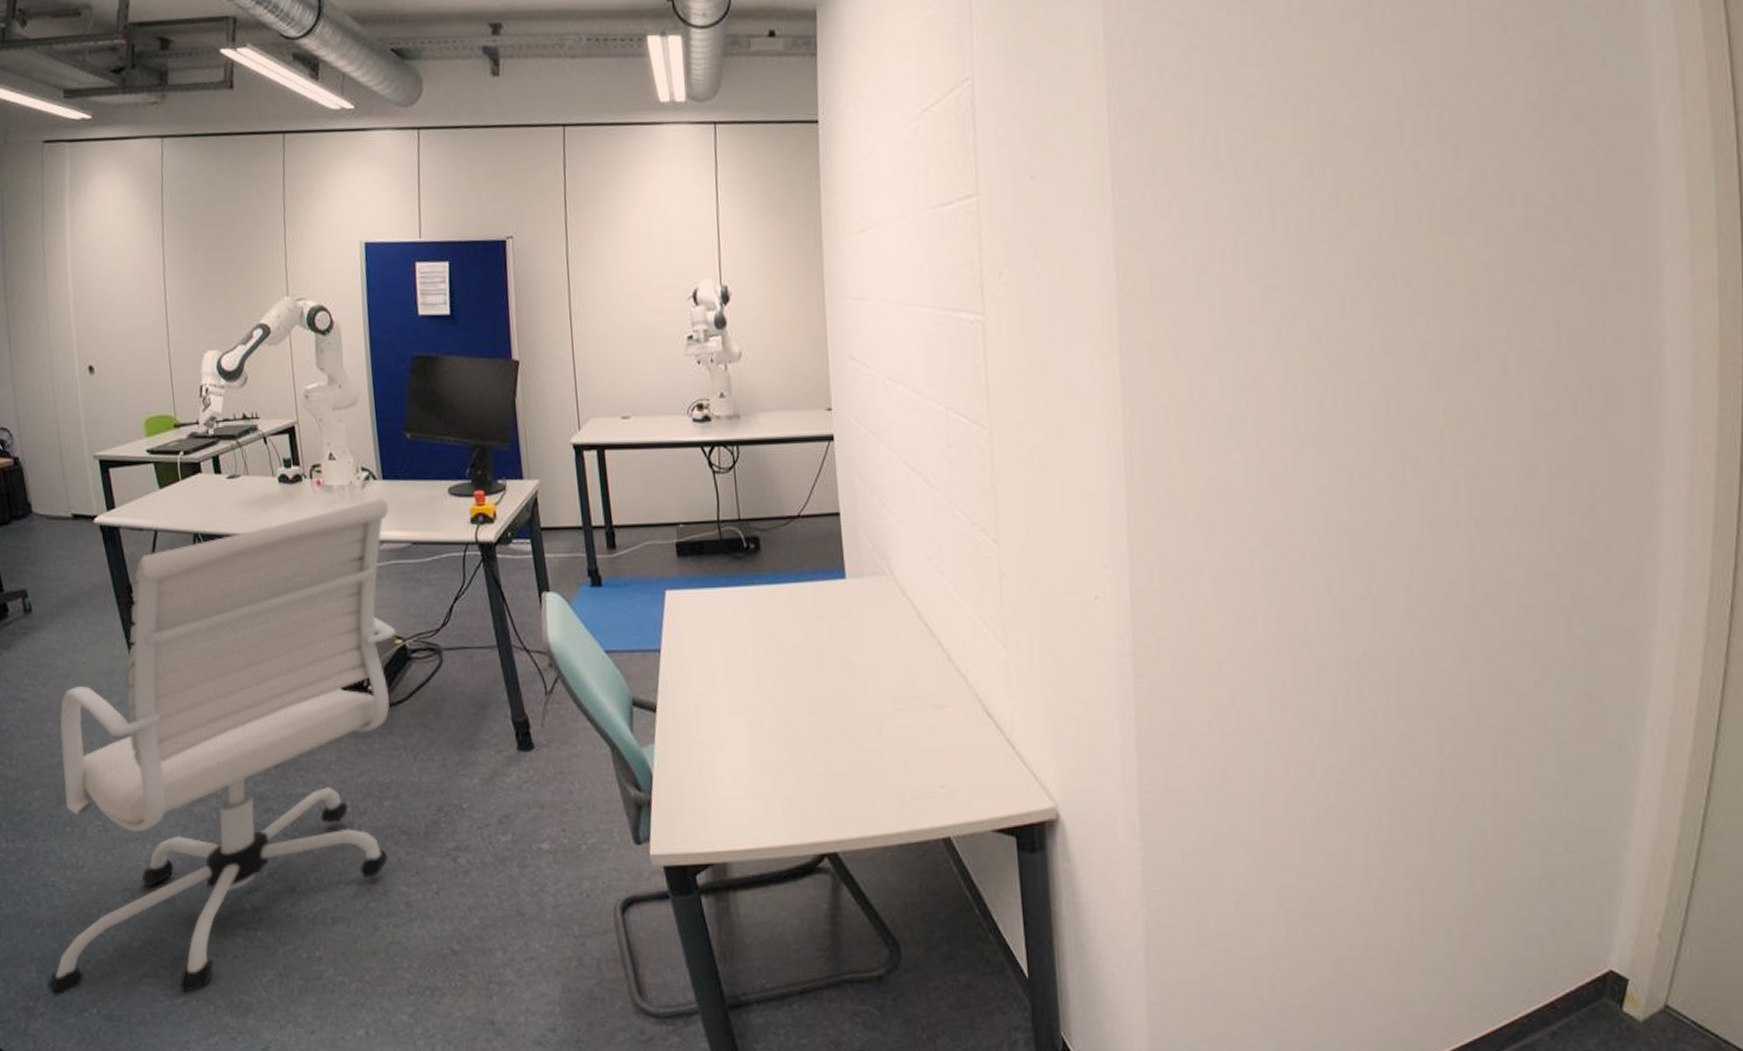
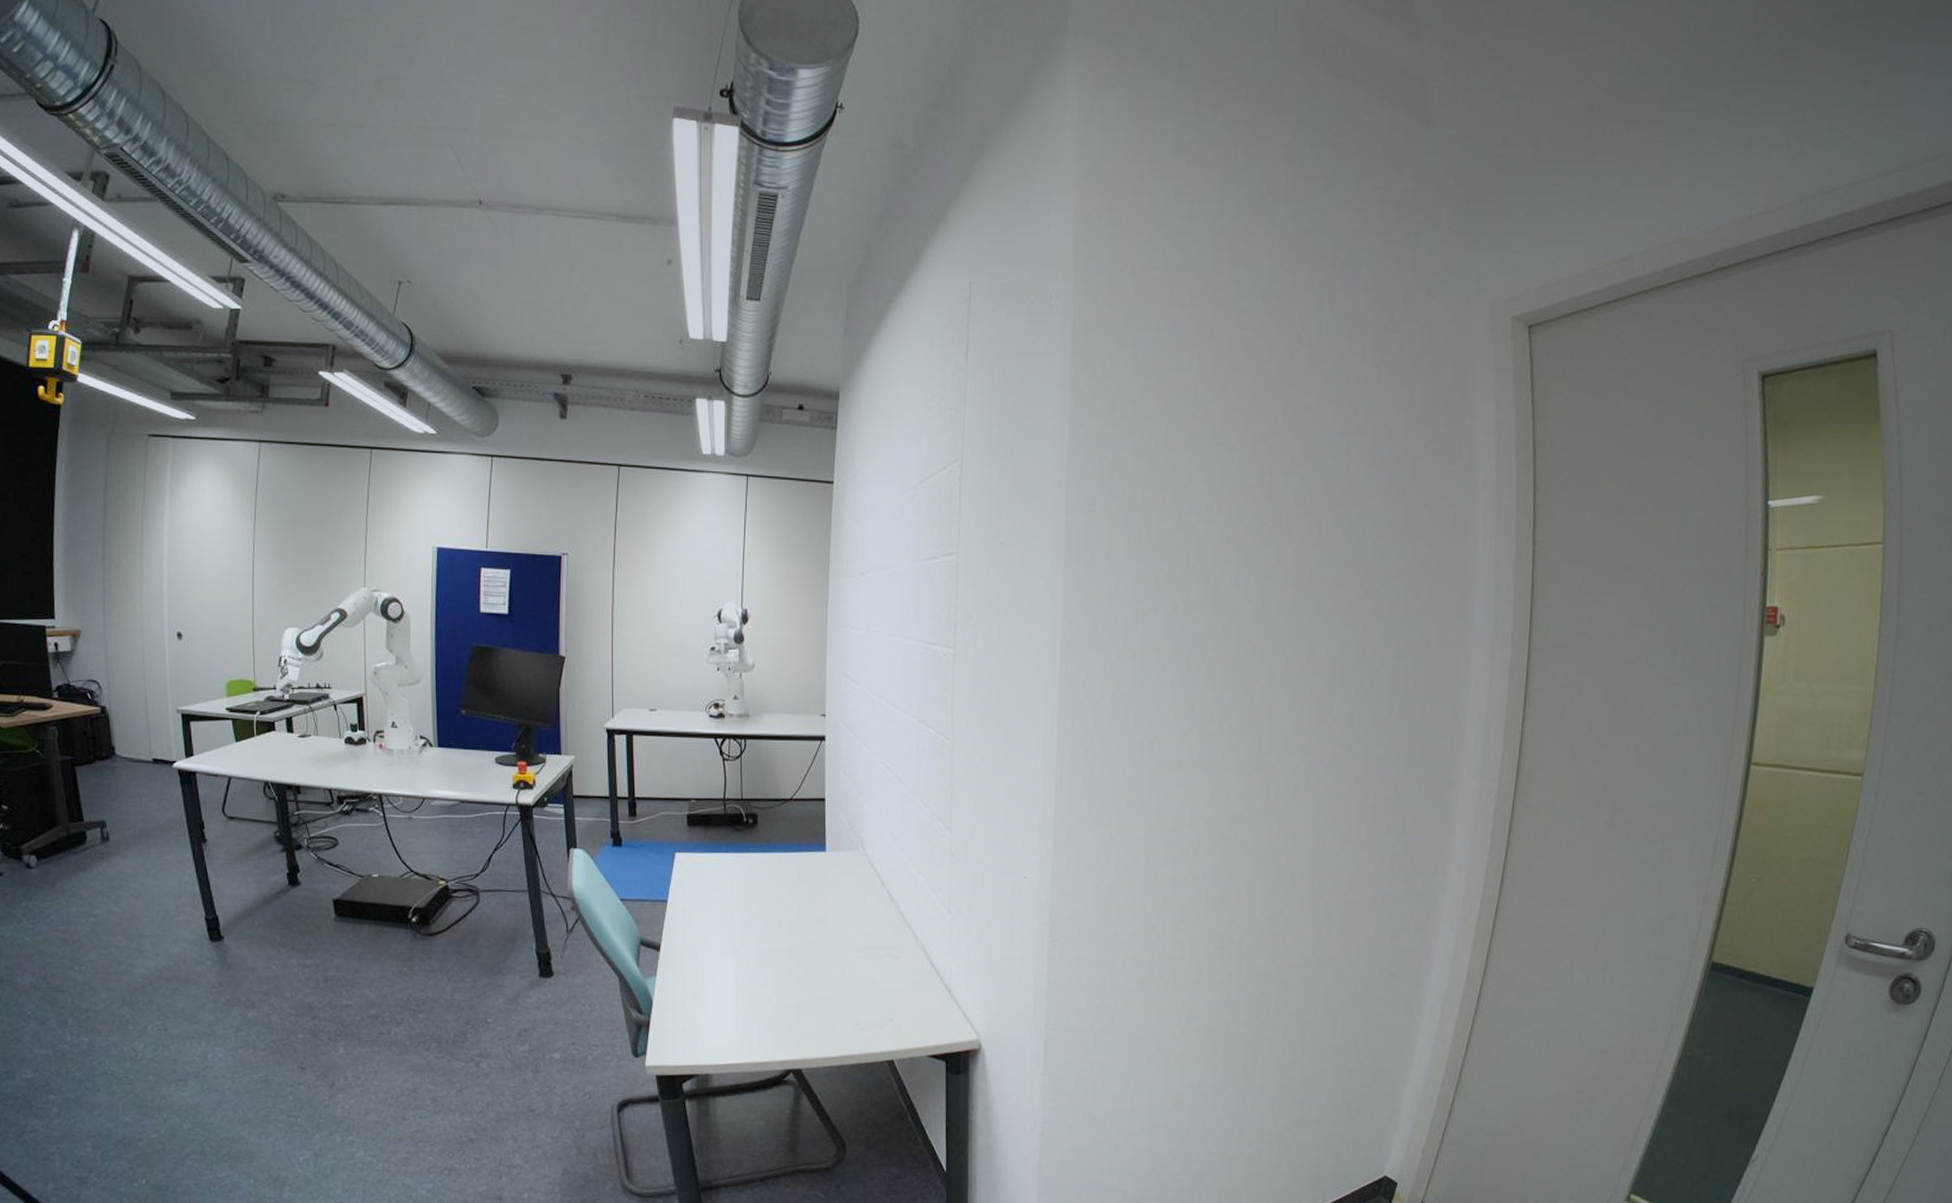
office chair: present [47,497,397,996] -> none [100,762,442,1169]

